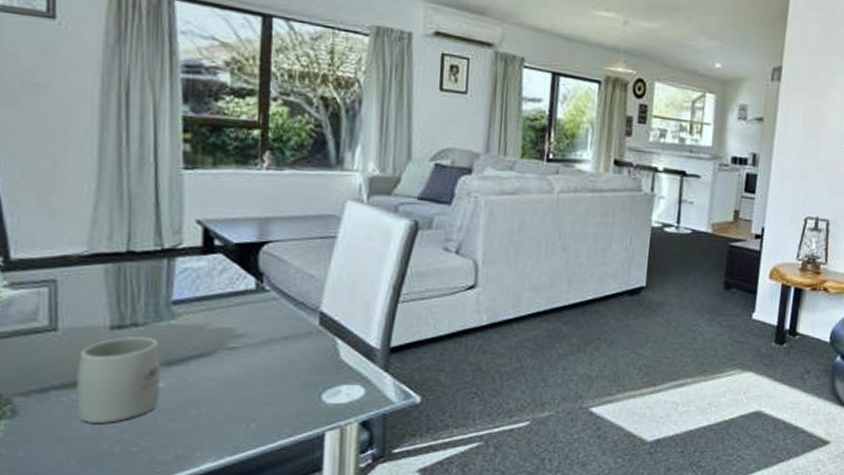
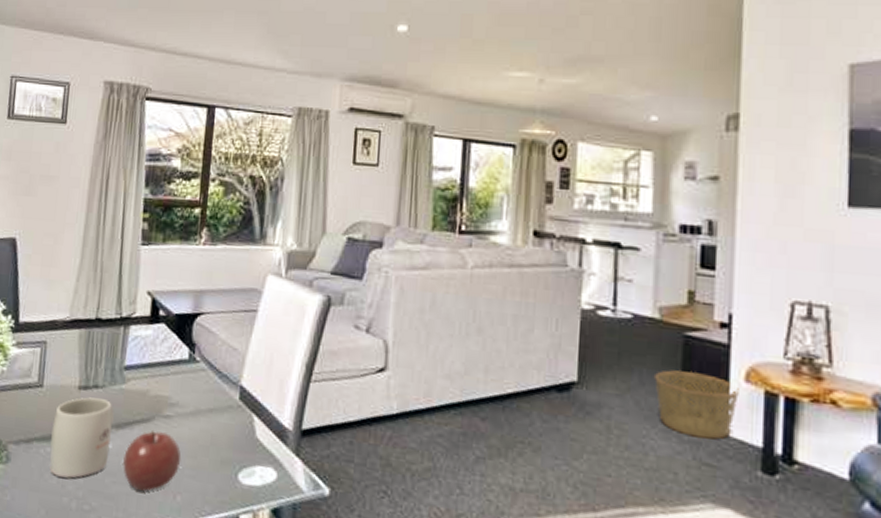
fruit: none [180,363,254,425] -> present [123,429,181,491]
basket: none [705,273,765,323] -> present [655,370,739,440]

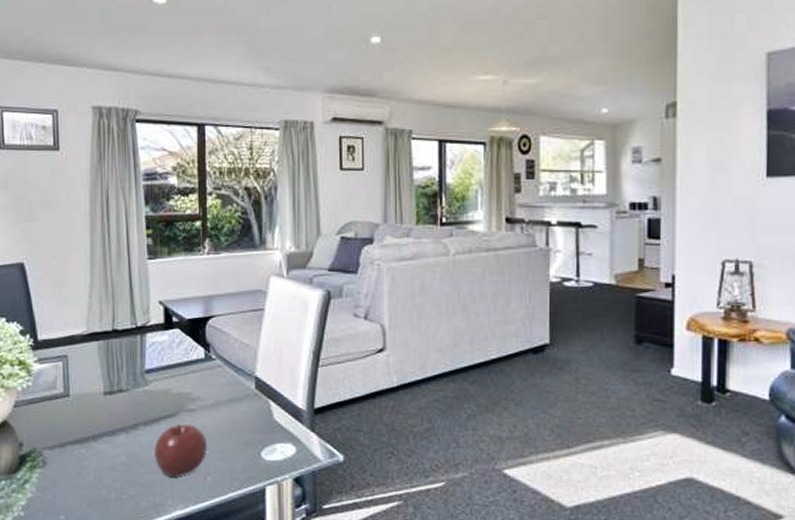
mug: present [49,397,114,479] -> none [83,401,141,474]
basket: present [655,370,739,440] -> none [613,326,682,380]

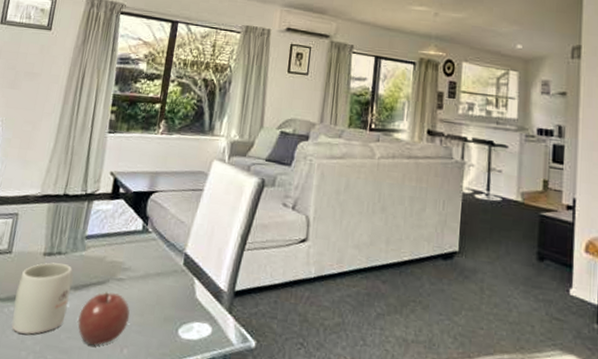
mug: none [83,401,141,474] -> present [11,262,74,335]

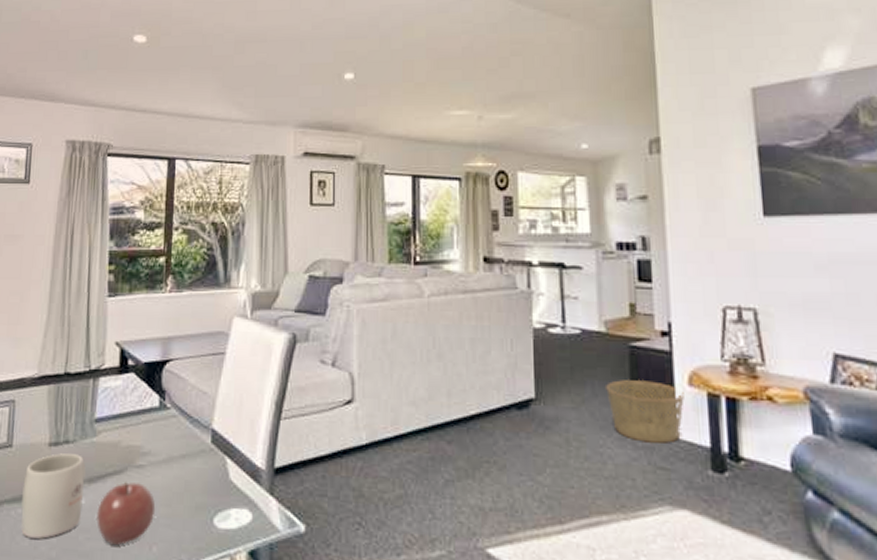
basket: none [517,242,581,299] -> present [606,380,685,443]

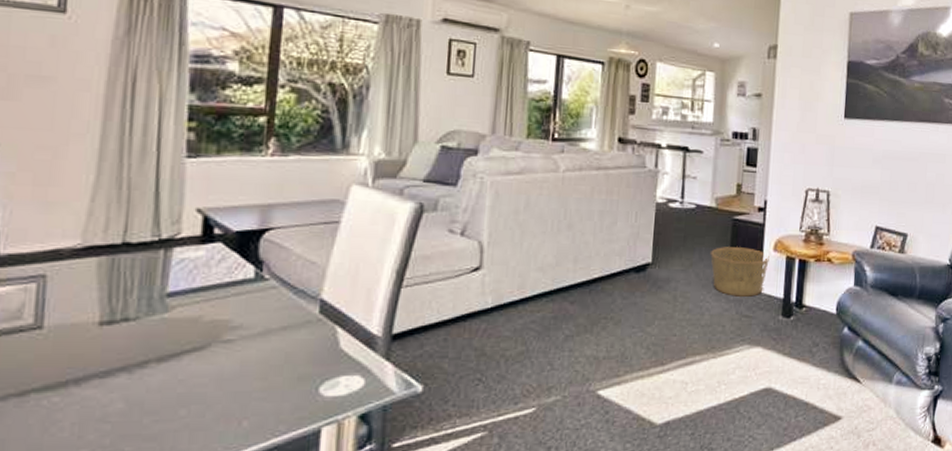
mug: present [21,453,86,539] -> none [57,333,154,428]
fruit: present [97,481,156,546] -> none [168,357,248,425]

